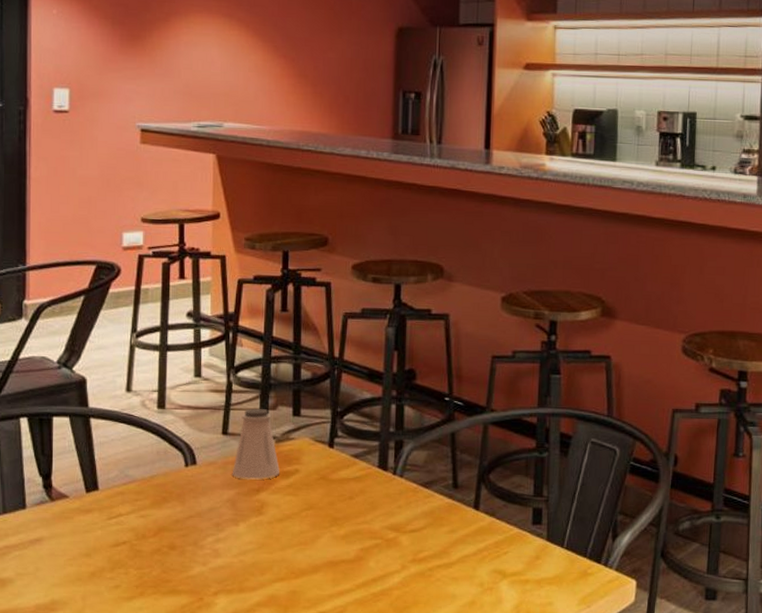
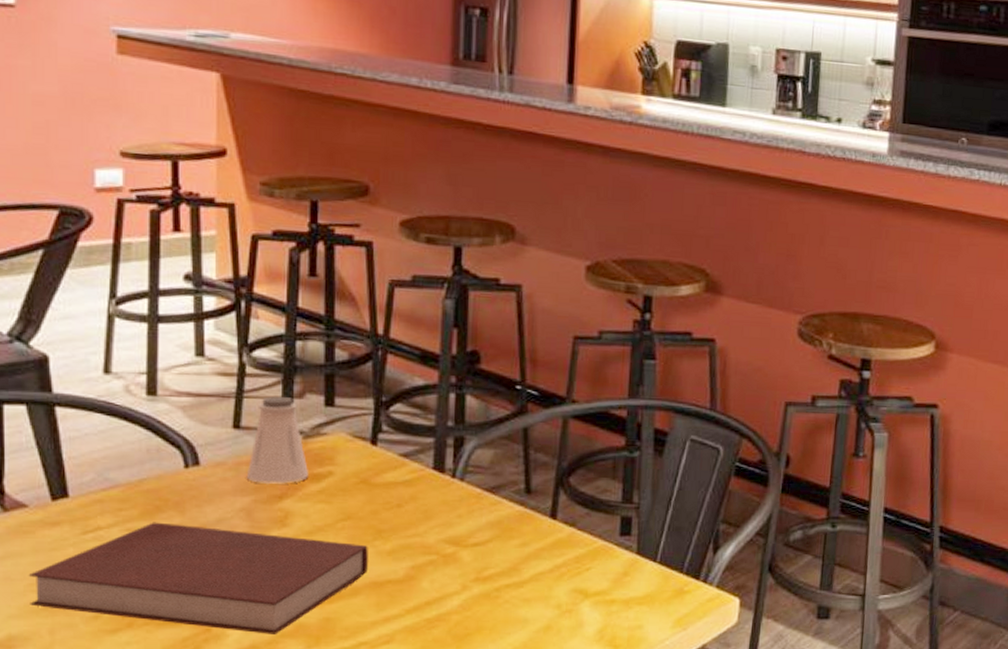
notebook: none [67,510,326,604] -> present [28,522,368,634]

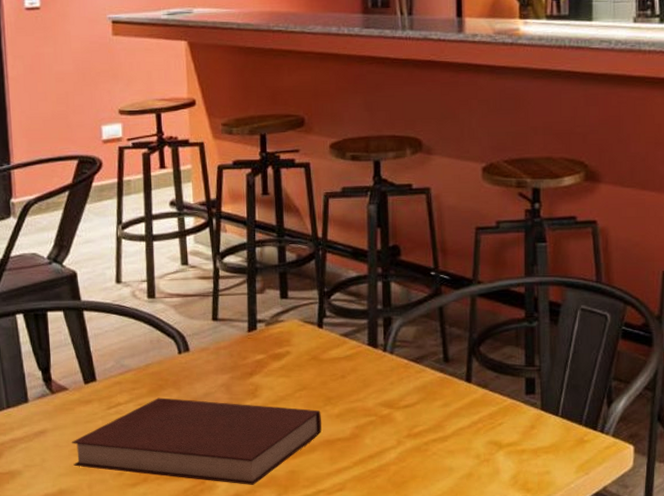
saltshaker: present [246,396,308,484] -> none [224,293,271,363]

